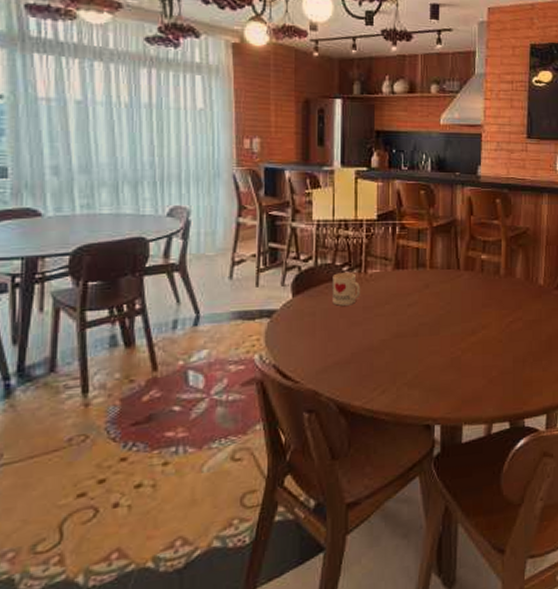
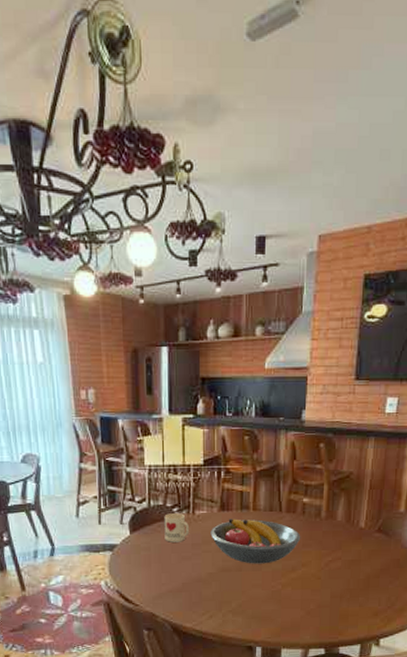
fruit bowl: none [384,278,480,328] -> present [210,519,301,564]

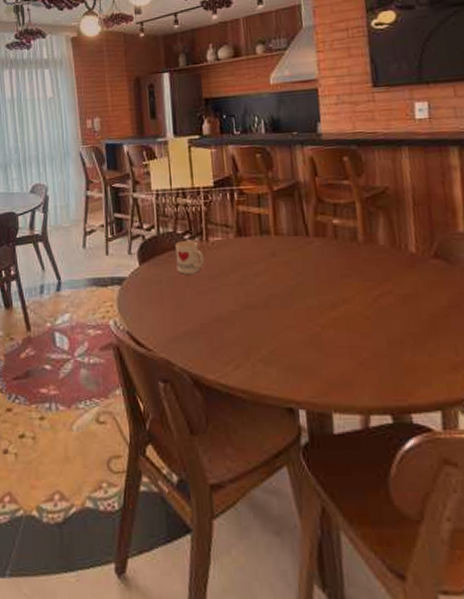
fruit bowl: present [210,519,301,564] -> none [228,245,337,300]

